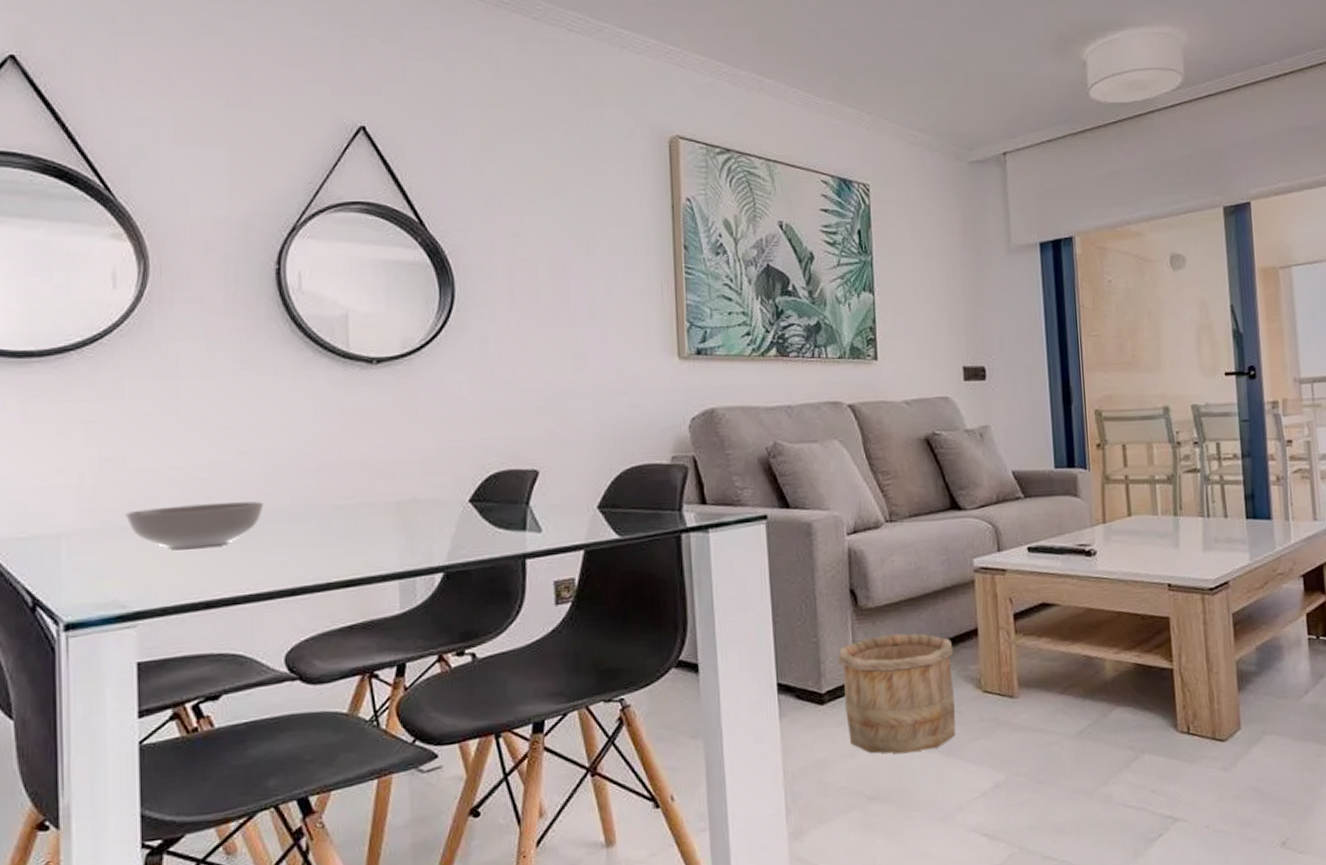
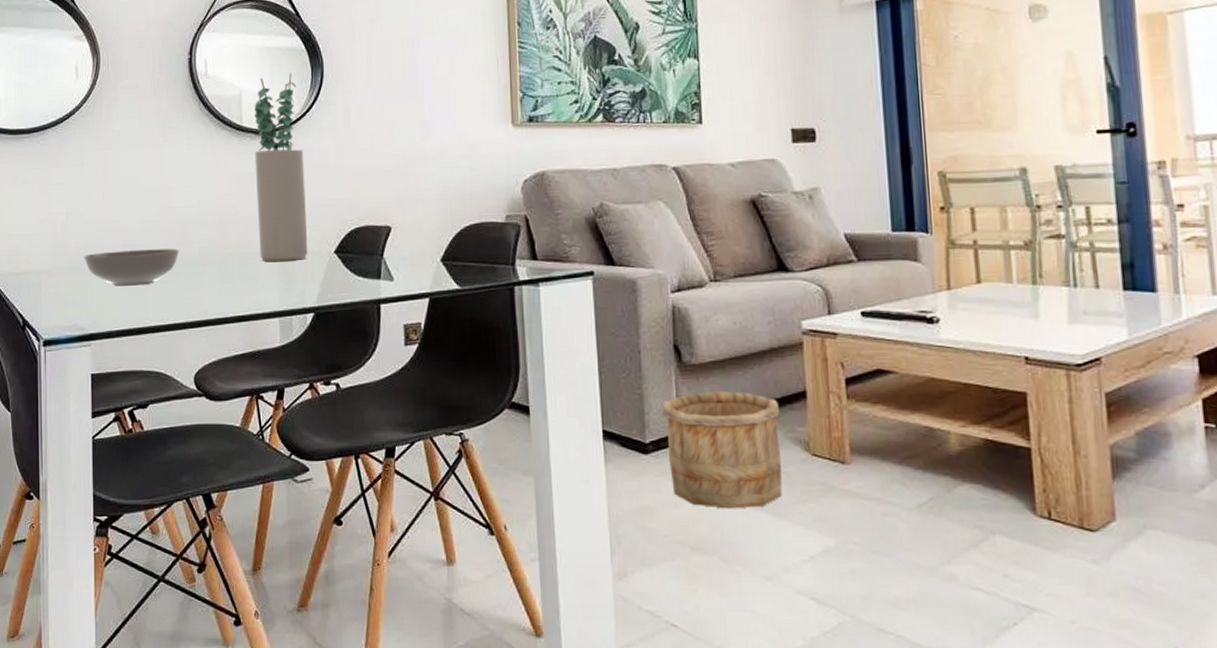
vase: none [365,291,436,514] -> present [254,73,308,262]

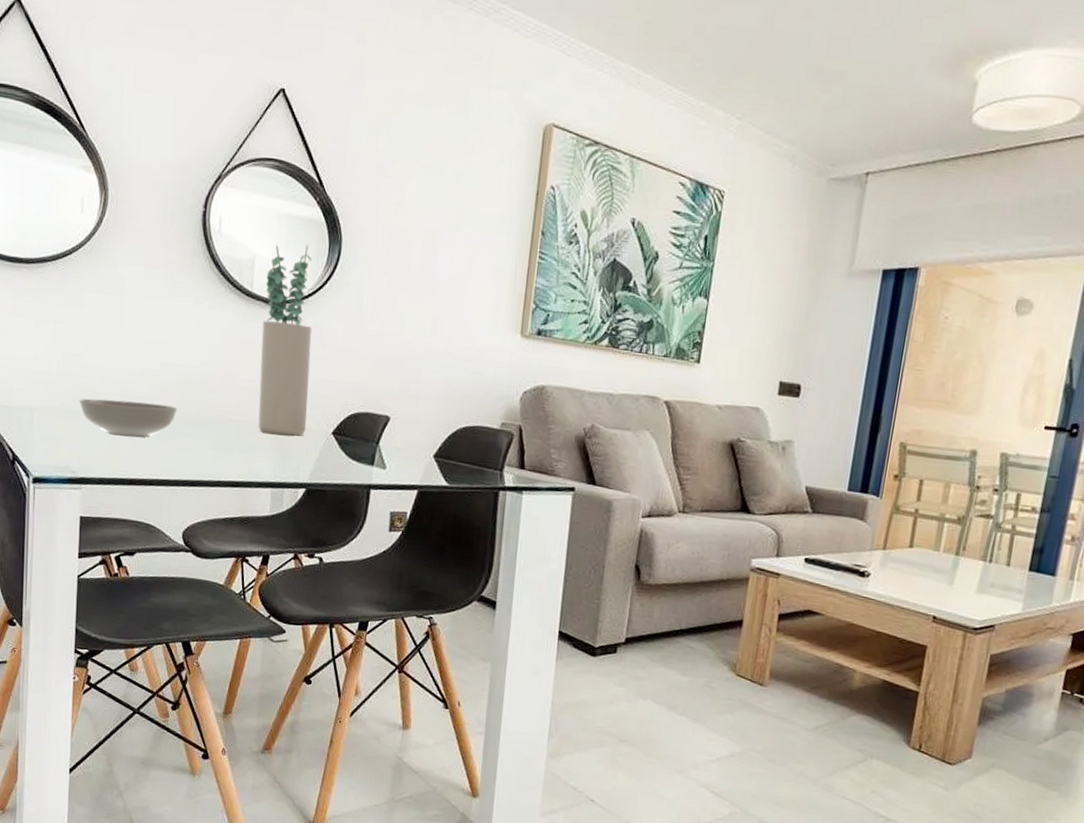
wooden bucket: present [662,390,783,509] -> none [612,609,718,713]

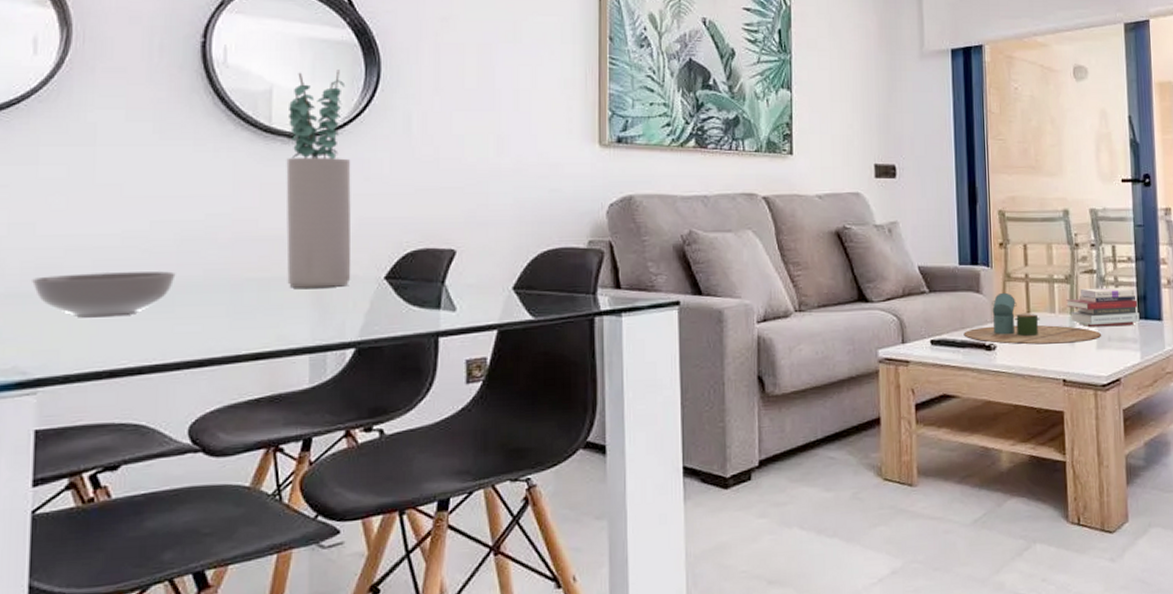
decorative tray: none [839,523,984,584] -> present [963,292,1101,344]
books: none [953,531,1033,576] -> present [1066,287,1140,327]

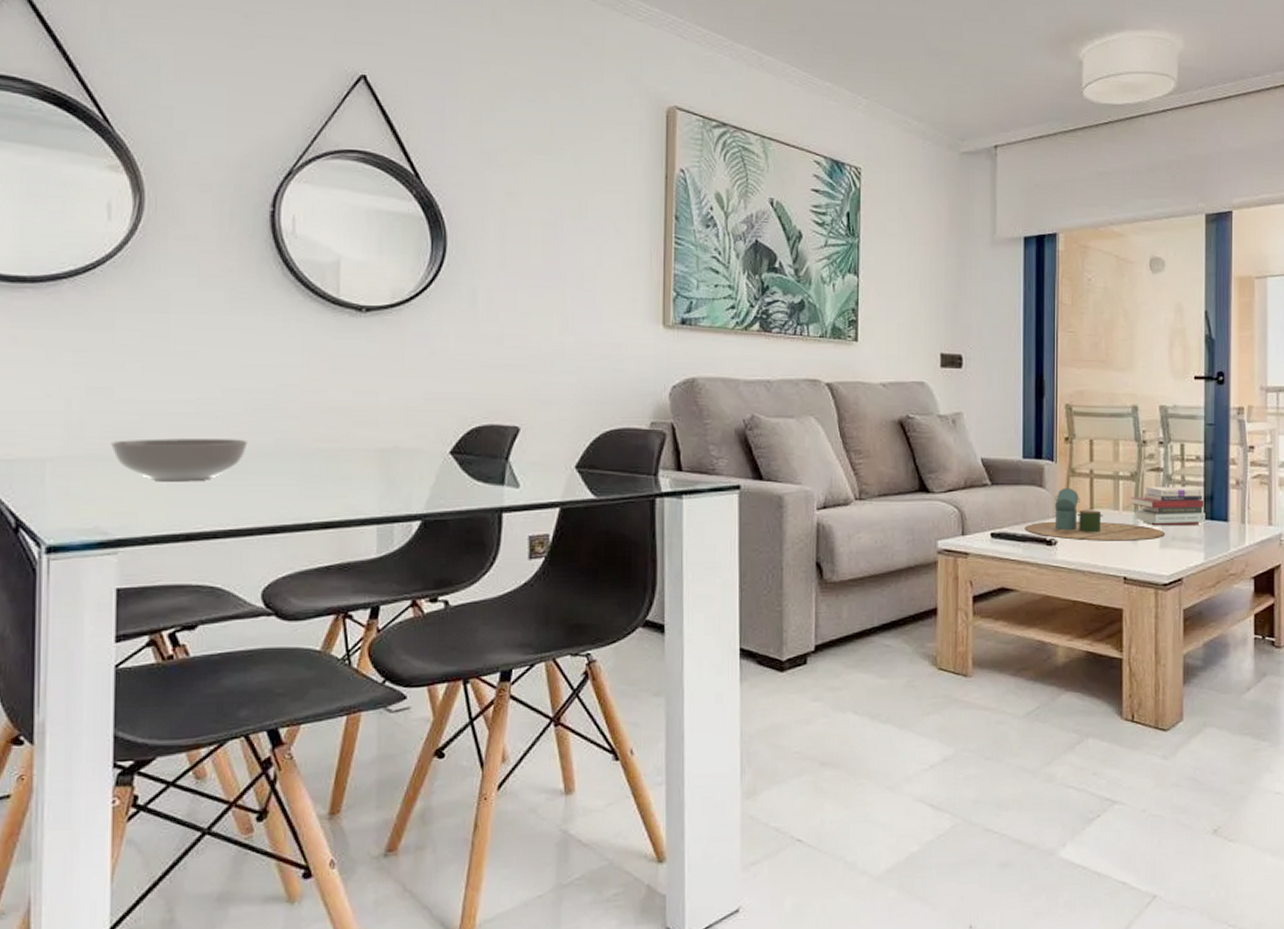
vase: present [286,70,351,288] -> none [354,243,418,460]

